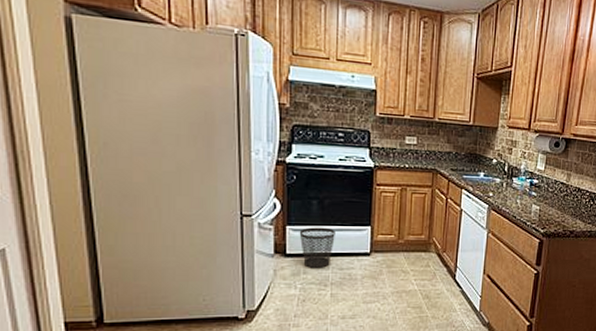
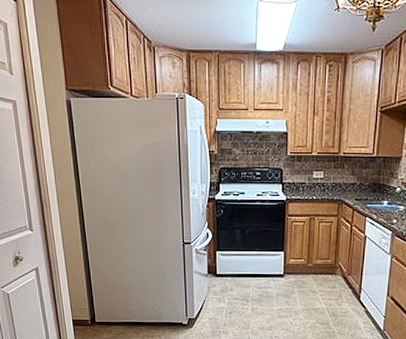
wastebasket: present [299,227,335,268] -> none [226,252,255,287]

